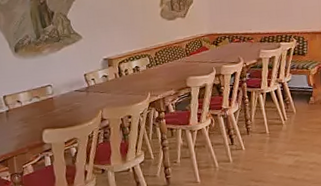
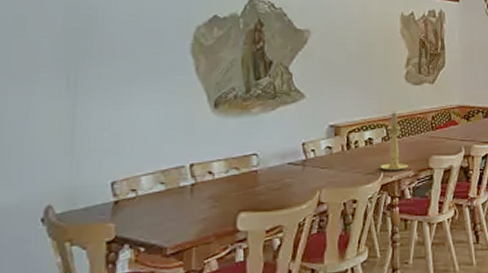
candle holder: none [147,44,170,91] -> present [380,112,408,171]

